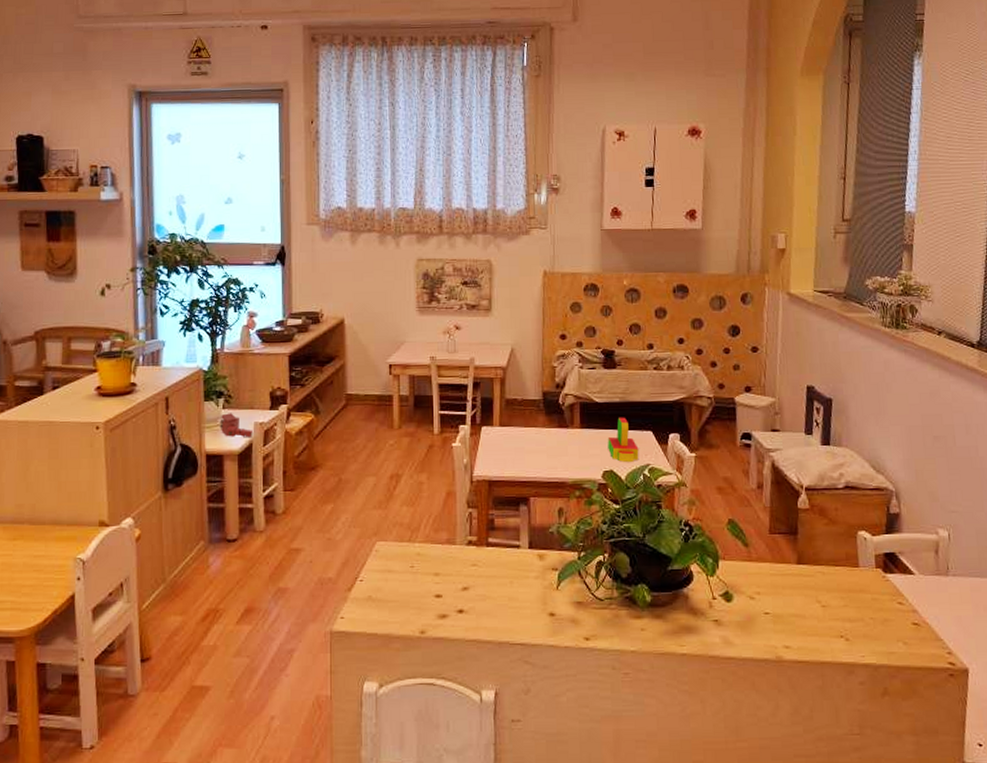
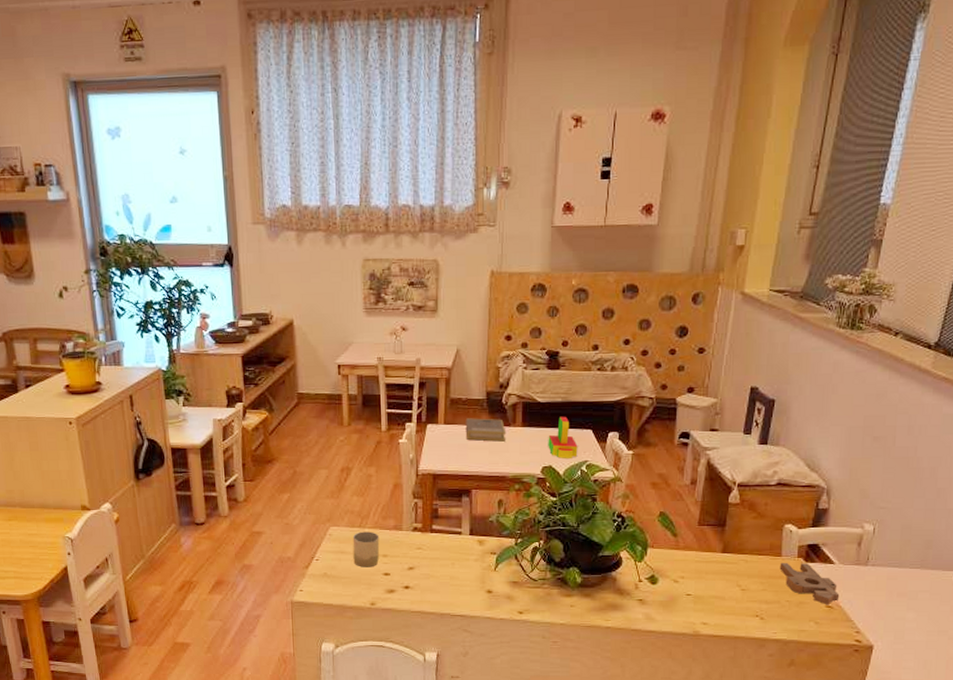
toy blocks: present [220,413,252,438] -> none [181,410,212,433]
cup: none [401,546,431,589] -> present [352,531,380,567]
book: none [521,419,565,445] -> present [465,418,506,442]
wooden toy: none [858,573,925,622] -> present [779,562,840,605]

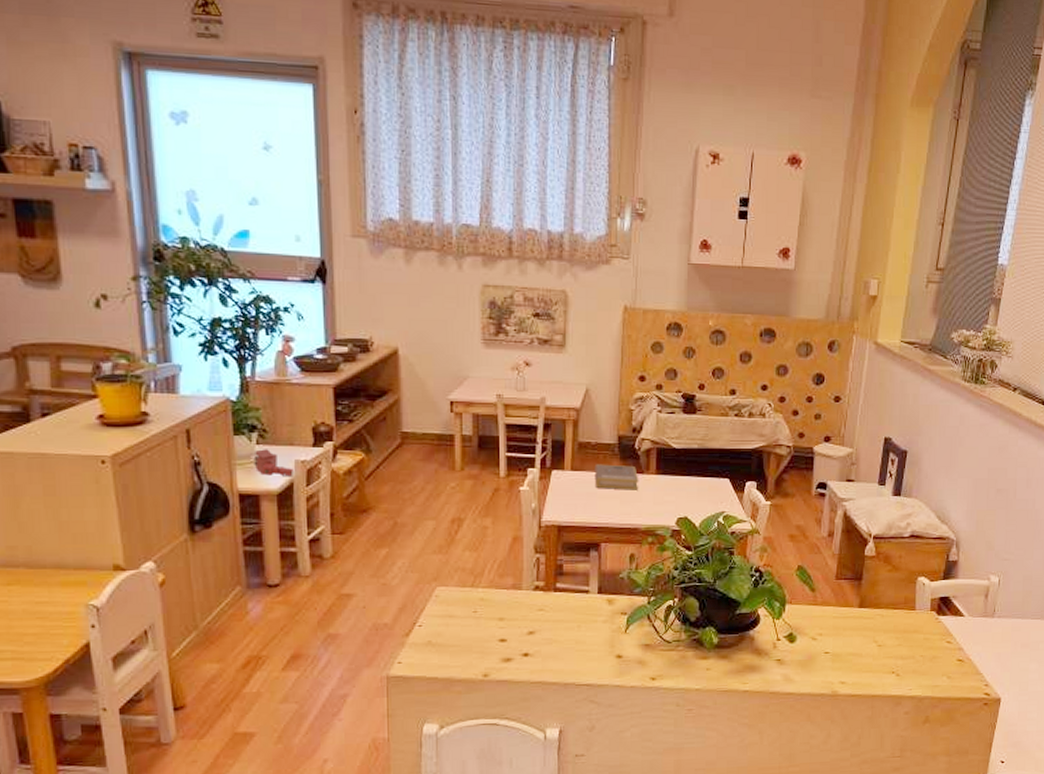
toy blocks: none [181,410,212,433] -> present [253,449,293,477]
cup: present [352,531,380,567] -> none [463,591,495,633]
toy blocks: present [548,416,578,458] -> none [683,464,715,509]
wooden toy: present [779,562,840,605] -> none [914,616,970,659]

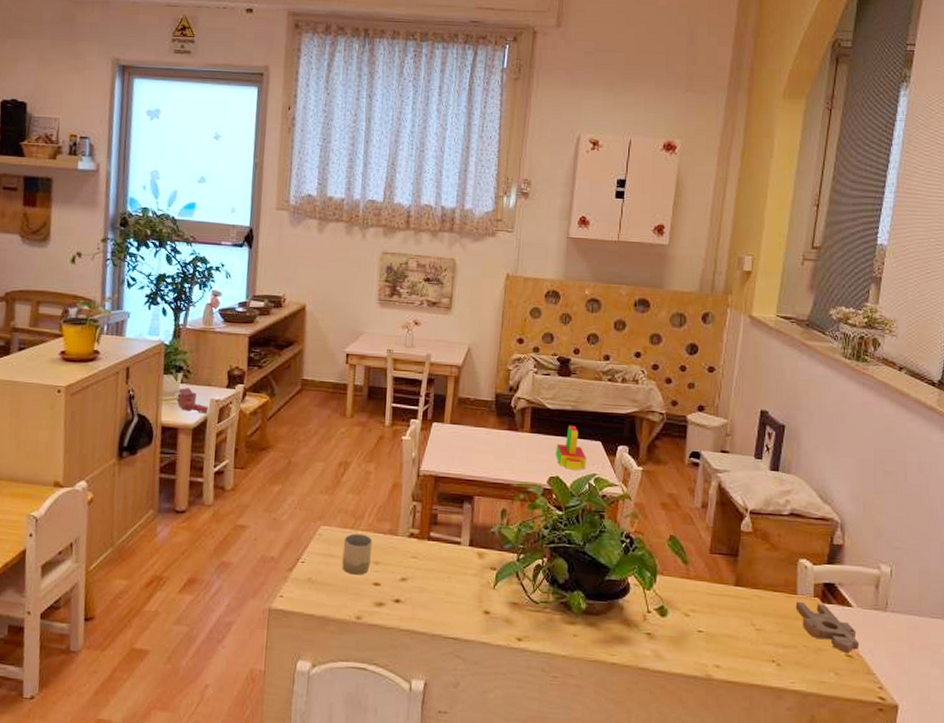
cup: none [463,591,495,633] -> present [342,533,373,575]
book: present [594,464,639,490] -> none [471,419,514,447]
toy blocks: none [683,464,715,509] -> present [556,425,587,470]
wooden toy: none [914,616,970,659] -> present [795,601,860,654]

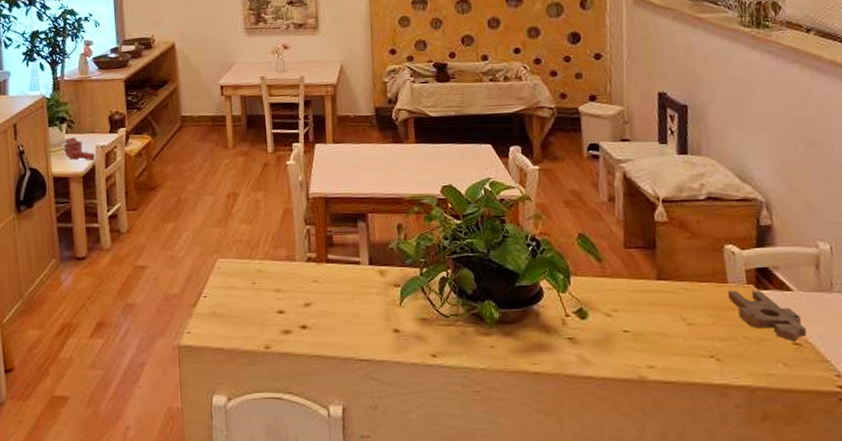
cup: present [342,533,373,575] -> none [242,263,273,305]
toy blocks: present [556,425,587,470] -> none [444,130,479,177]

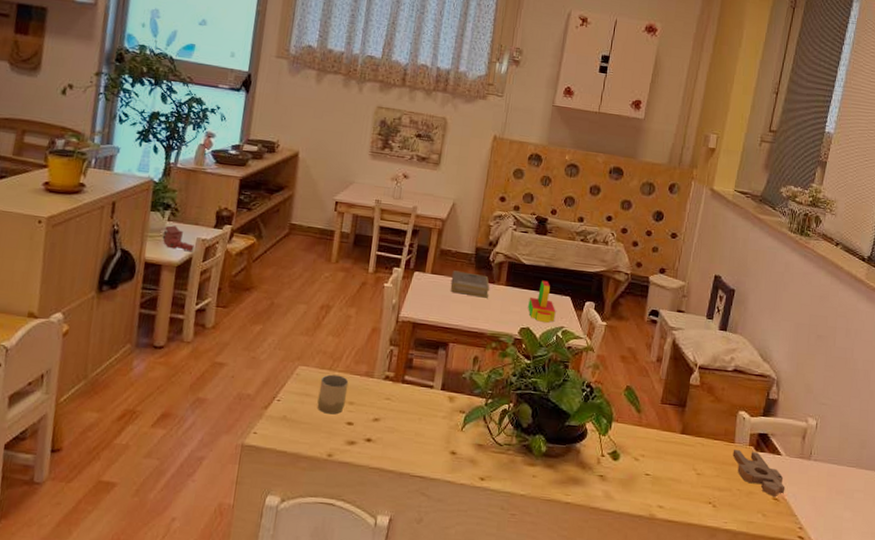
cup: none [242,263,273,305] -> present [317,374,349,414]
book: none [355,135,400,160] -> present [450,270,490,298]
toy blocks: none [444,130,479,177] -> present [528,280,556,323]

